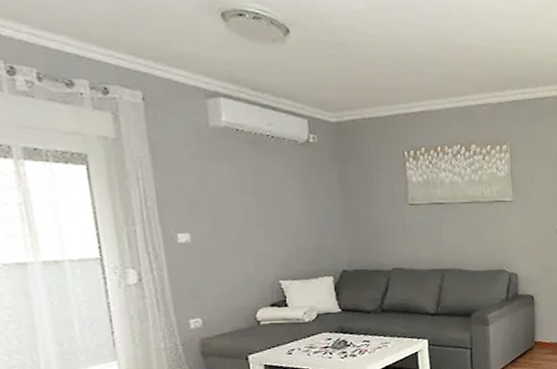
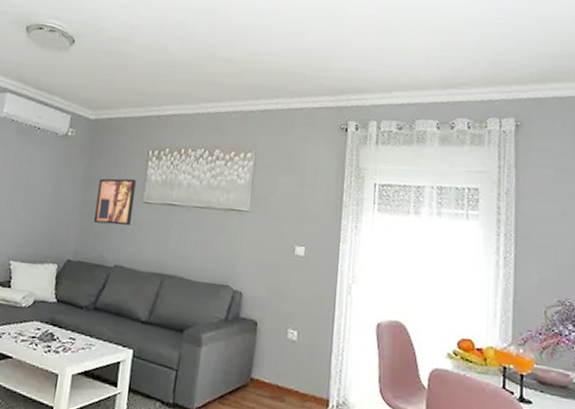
wall art: none [358,182,401,230] -> present [93,178,136,226]

